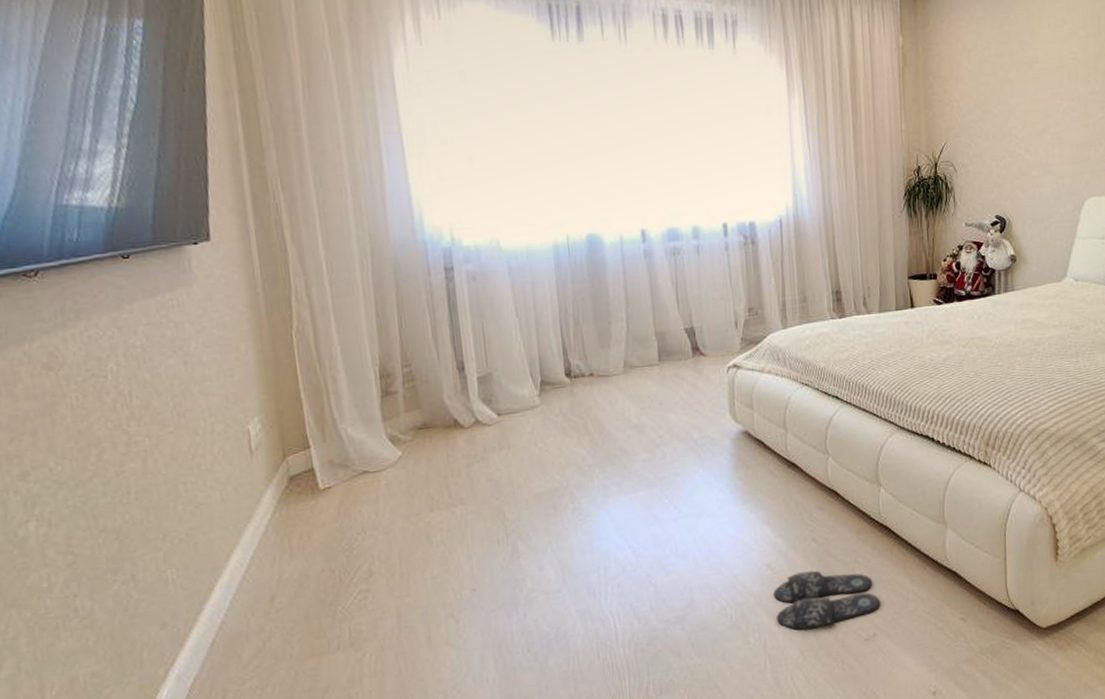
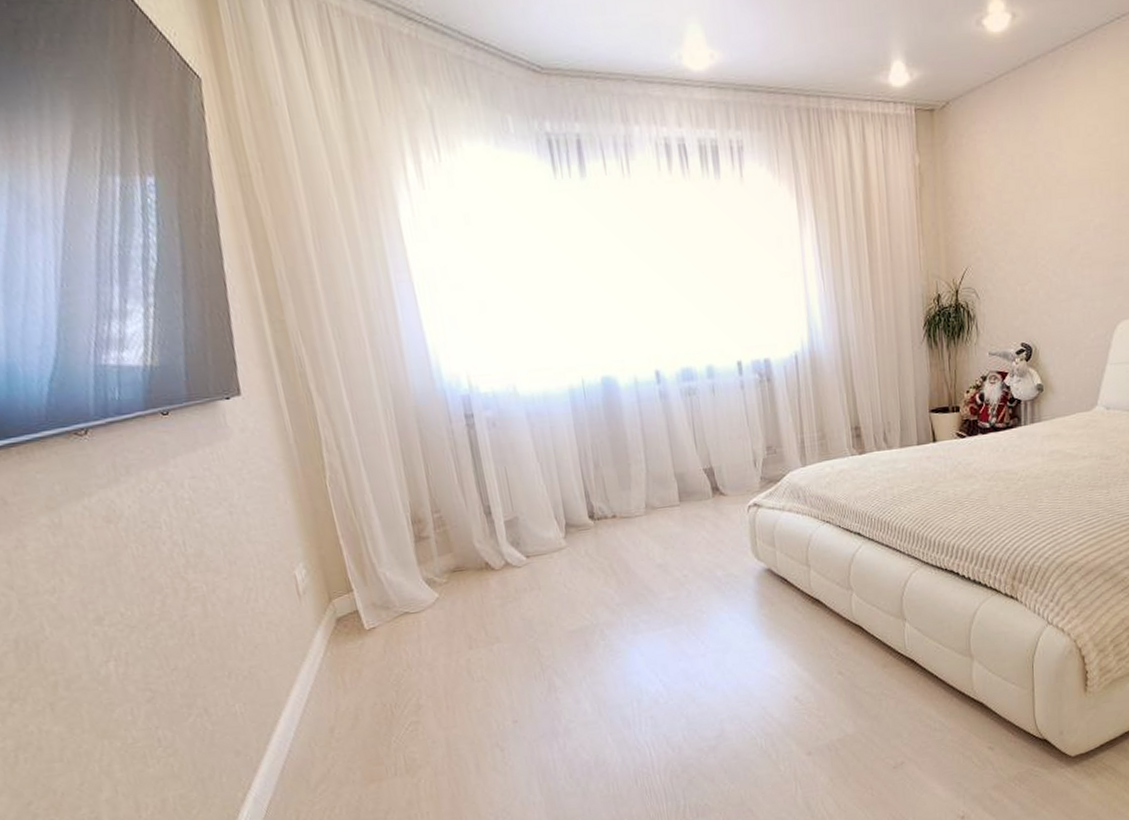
slippers: present [774,570,881,630] -> none [802,702,908,759]

